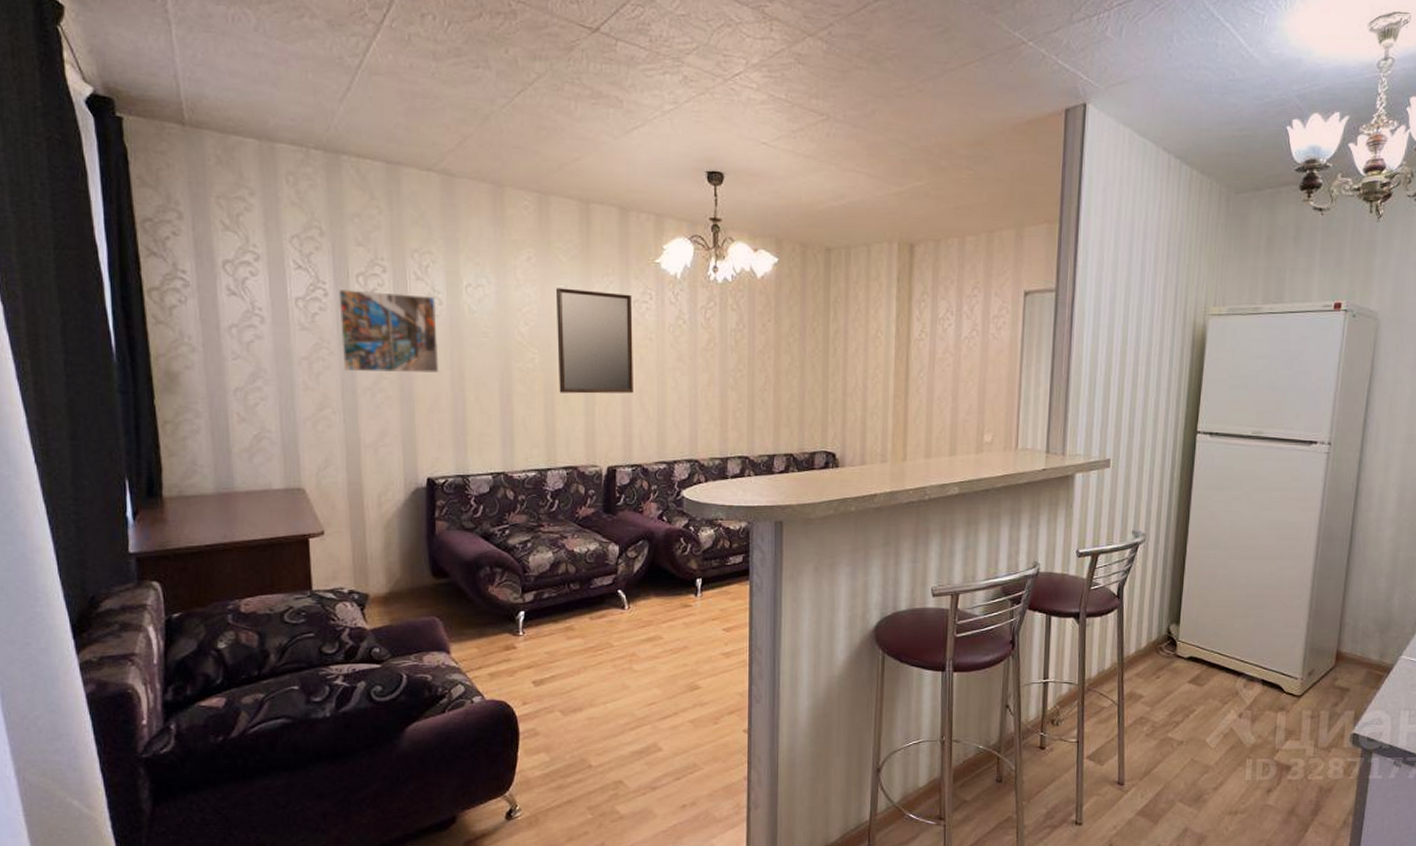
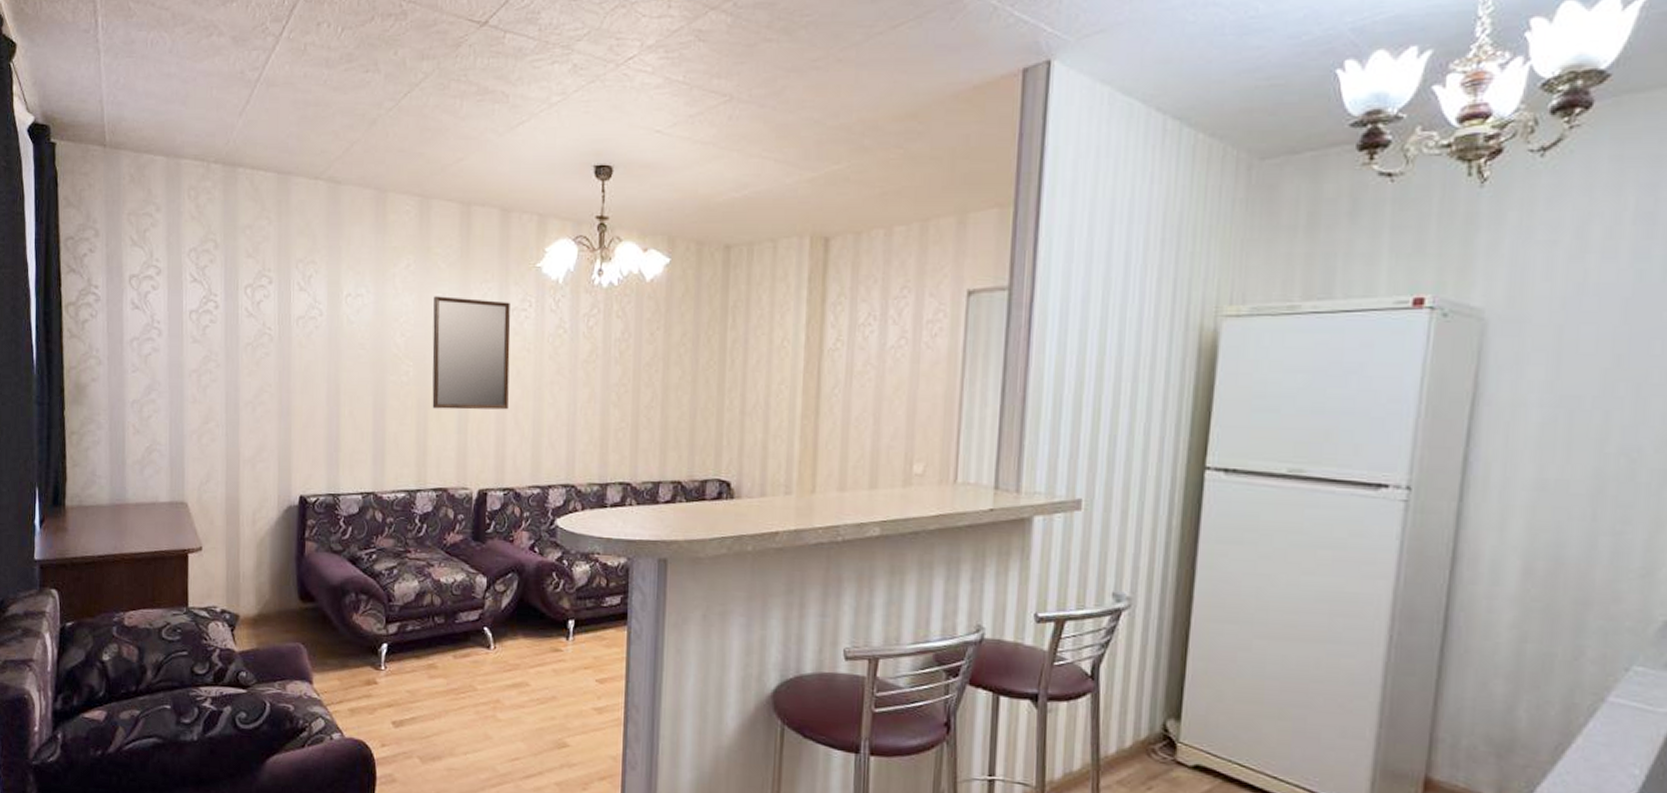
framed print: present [337,289,440,373] -> none [226,301,317,386]

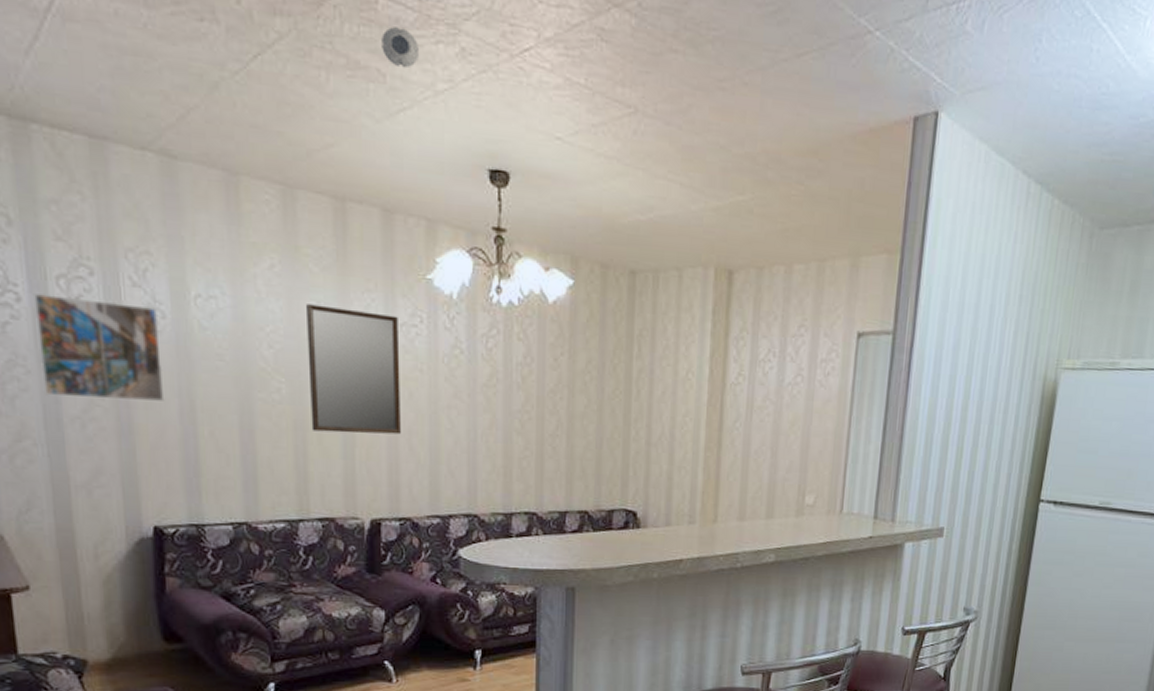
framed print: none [226,301,317,386] -> present [34,294,165,401]
smoke detector: none [506,55,539,88] -> present [382,26,420,69]

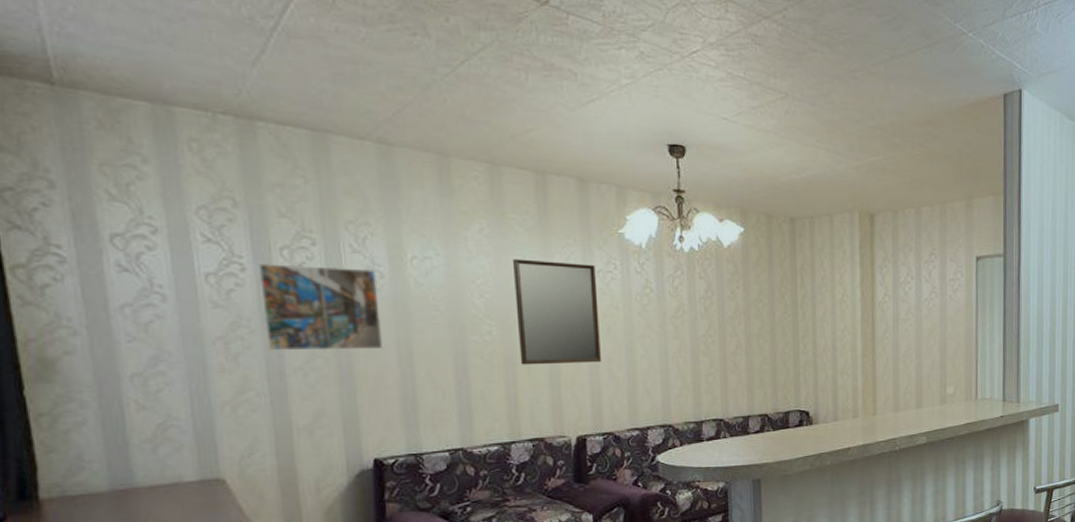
smoke detector: present [382,26,420,69] -> none [572,37,606,69]

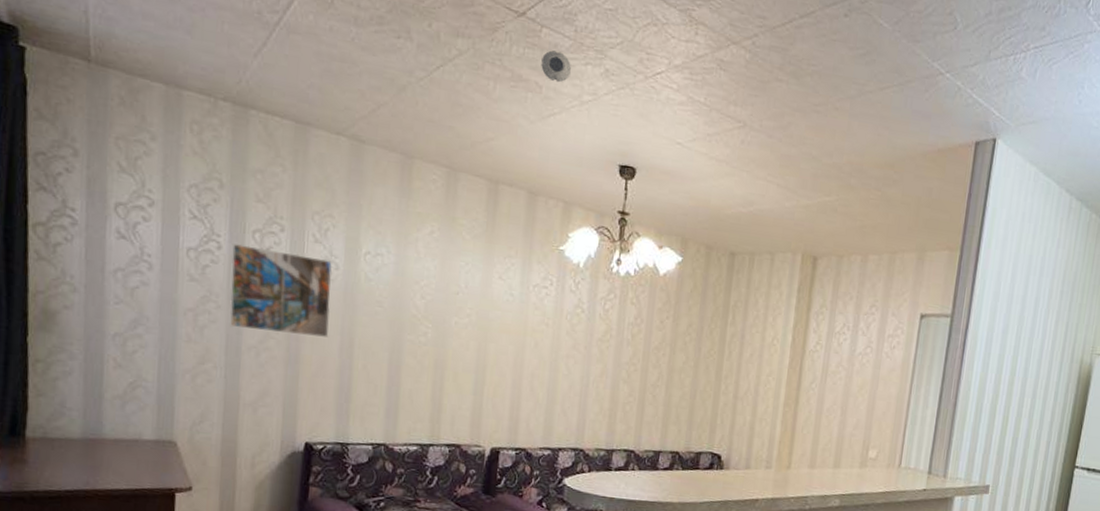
home mirror: present [513,259,601,365] -> none [449,264,532,377]
smoke detector: none [572,37,606,69] -> present [541,50,572,83]

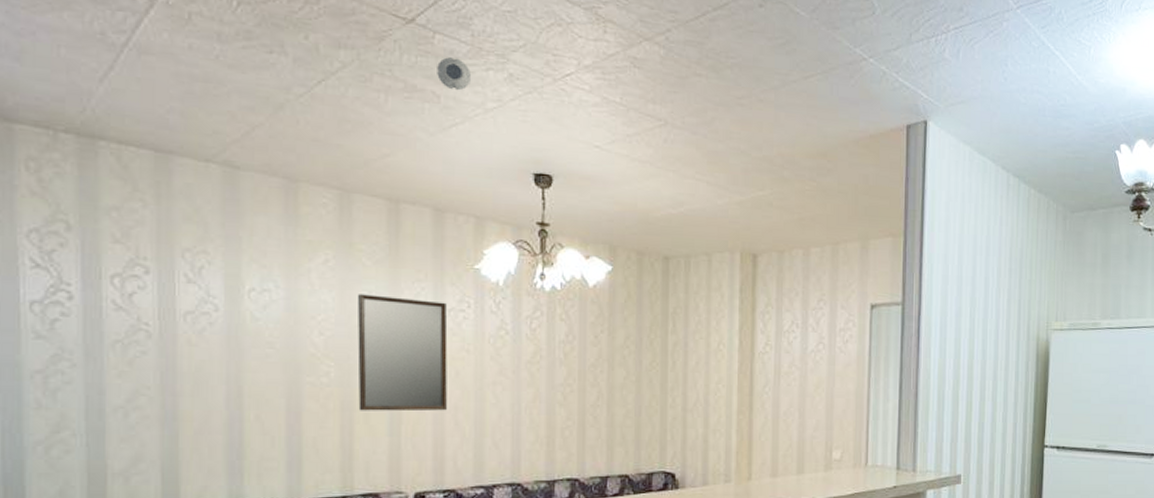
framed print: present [229,244,333,337] -> none [85,292,213,389]
home mirror: none [449,264,532,377] -> present [357,294,448,412]

